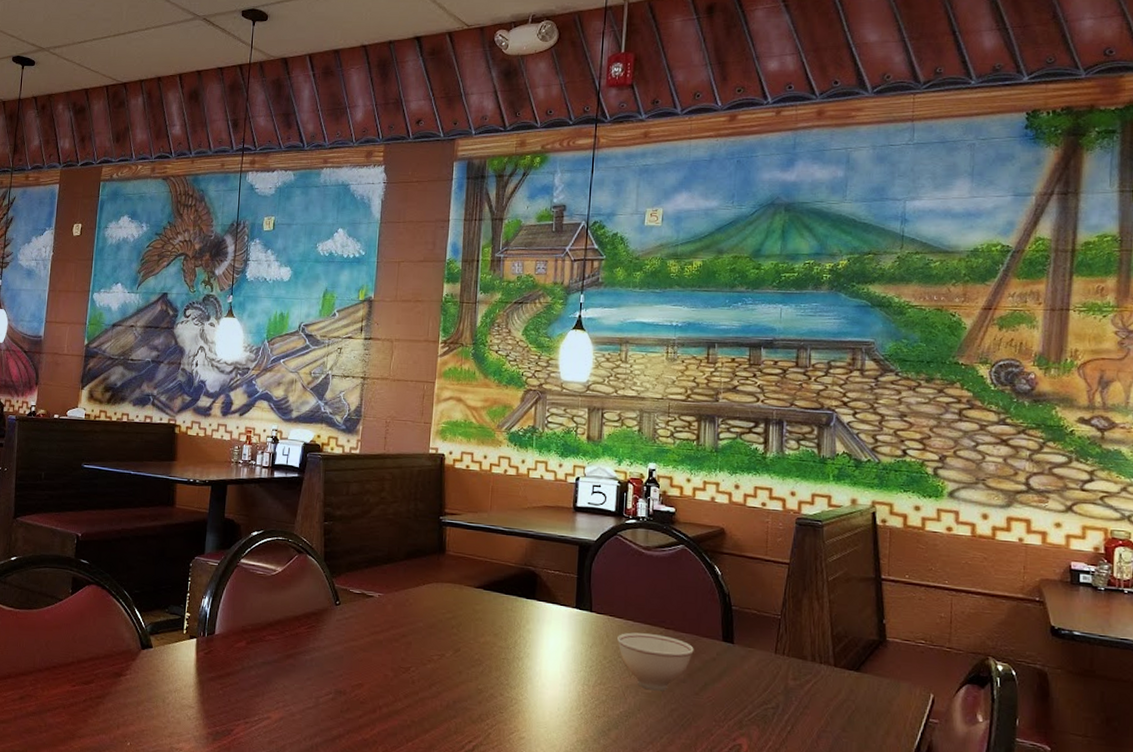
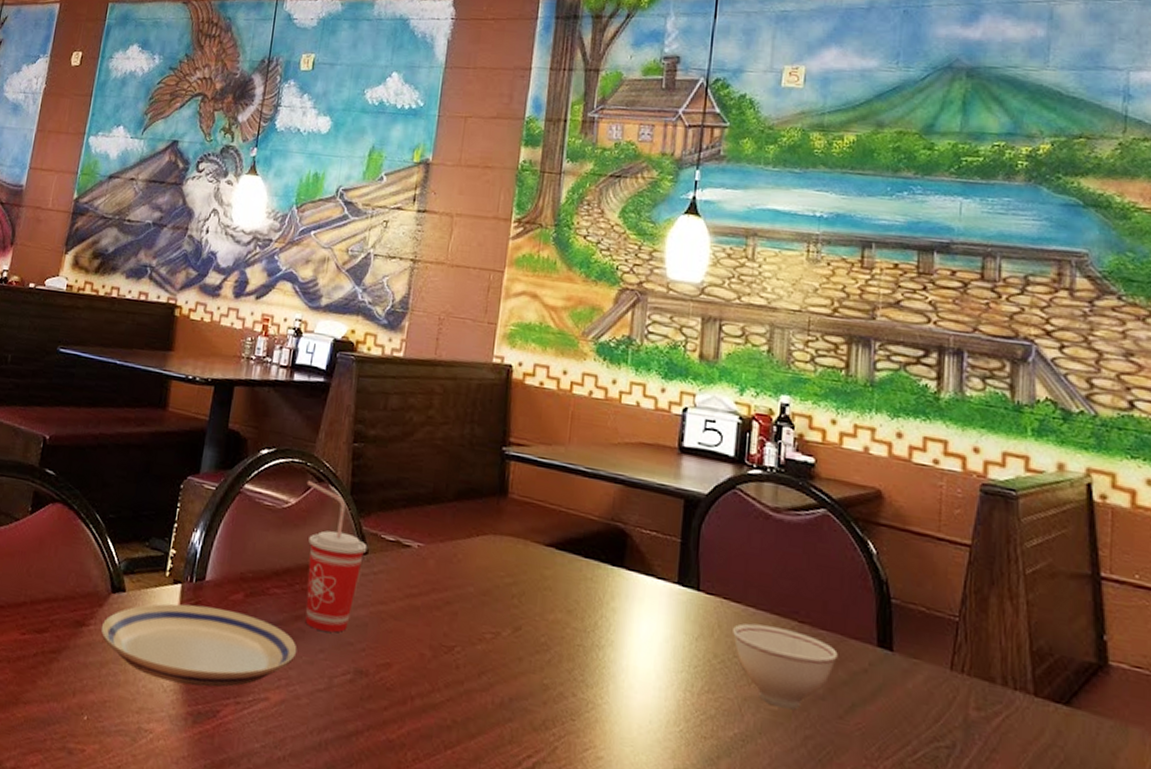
plate: none [135,653,290,713] -> present [100,603,297,687]
beverage cup: none [289,553,340,665] -> present [305,481,368,633]

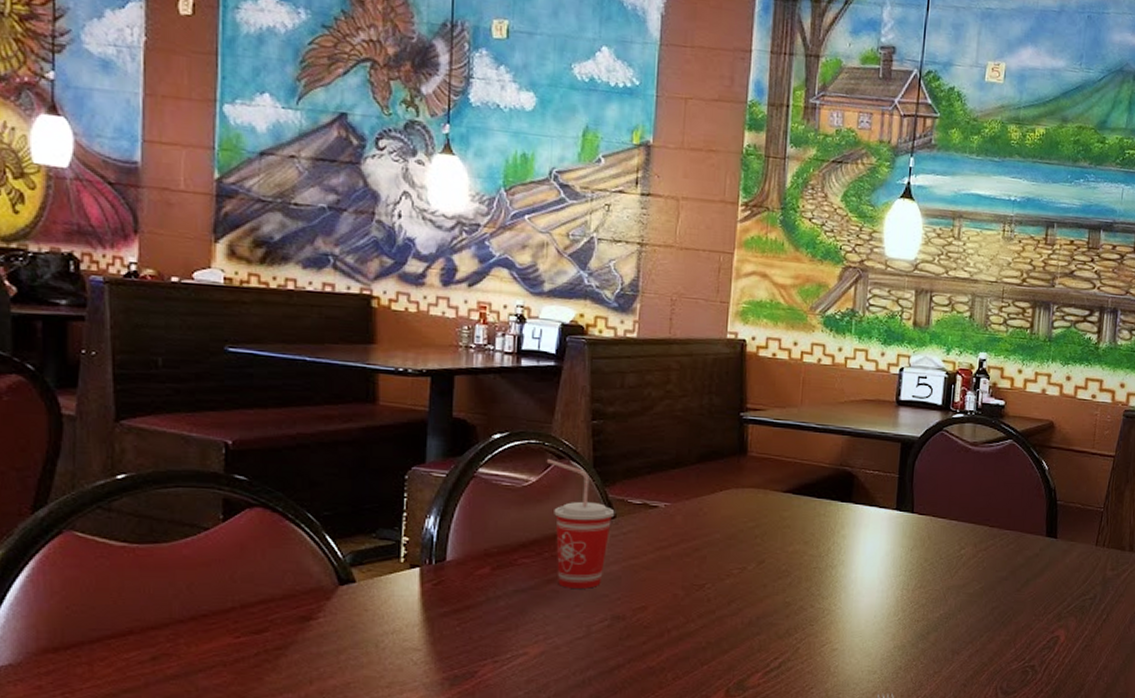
plate: present [100,603,297,687] -> none [332,584,552,655]
bowl: present [733,623,838,710] -> none [939,532,1018,590]

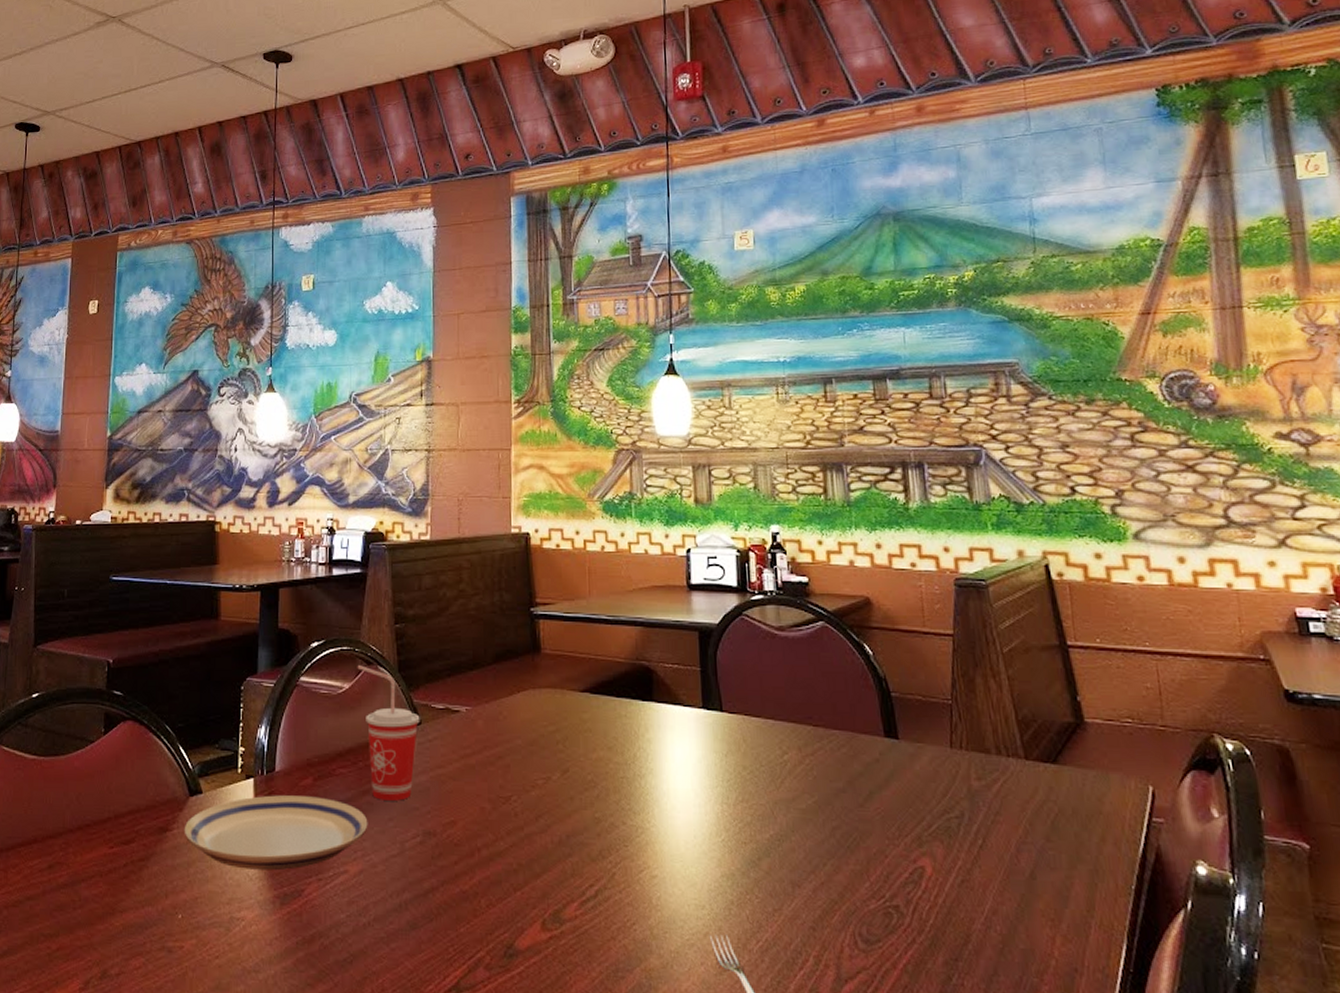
plate: none [332,584,552,655] -> present [184,795,368,871]

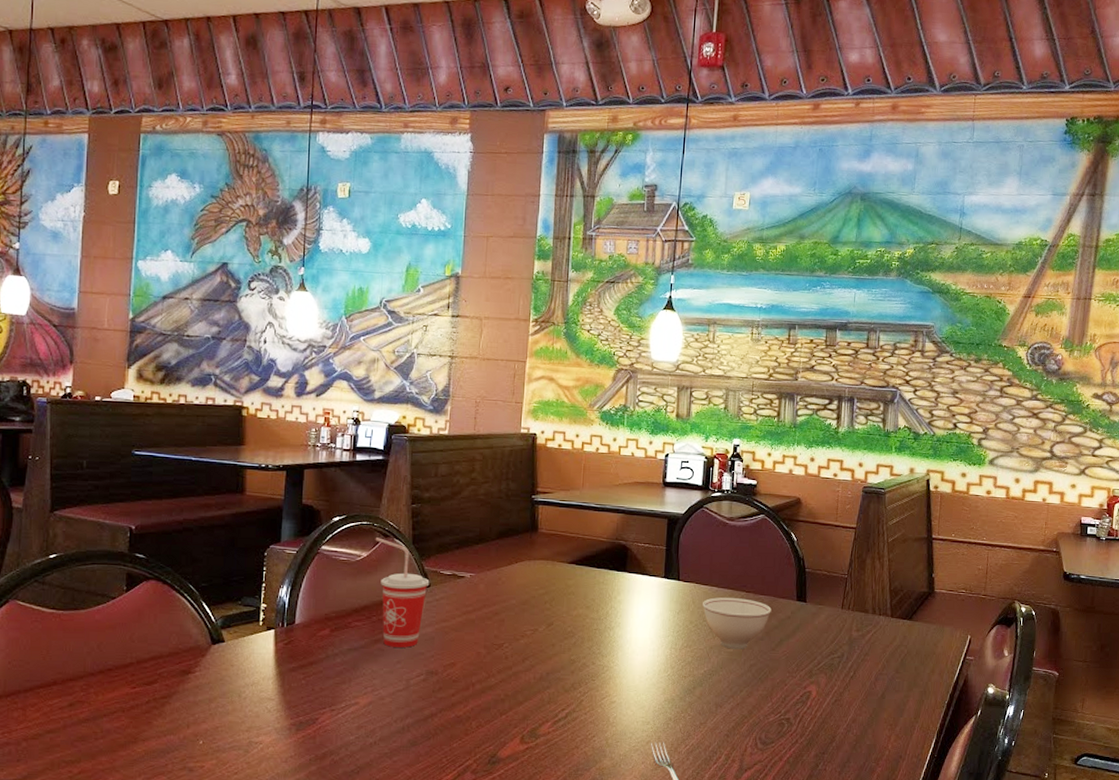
plate: present [184,795,368,871] -> none [206,643,379,704]
bowl: none [757,734,852,806] -> present [702,597,772,650]

